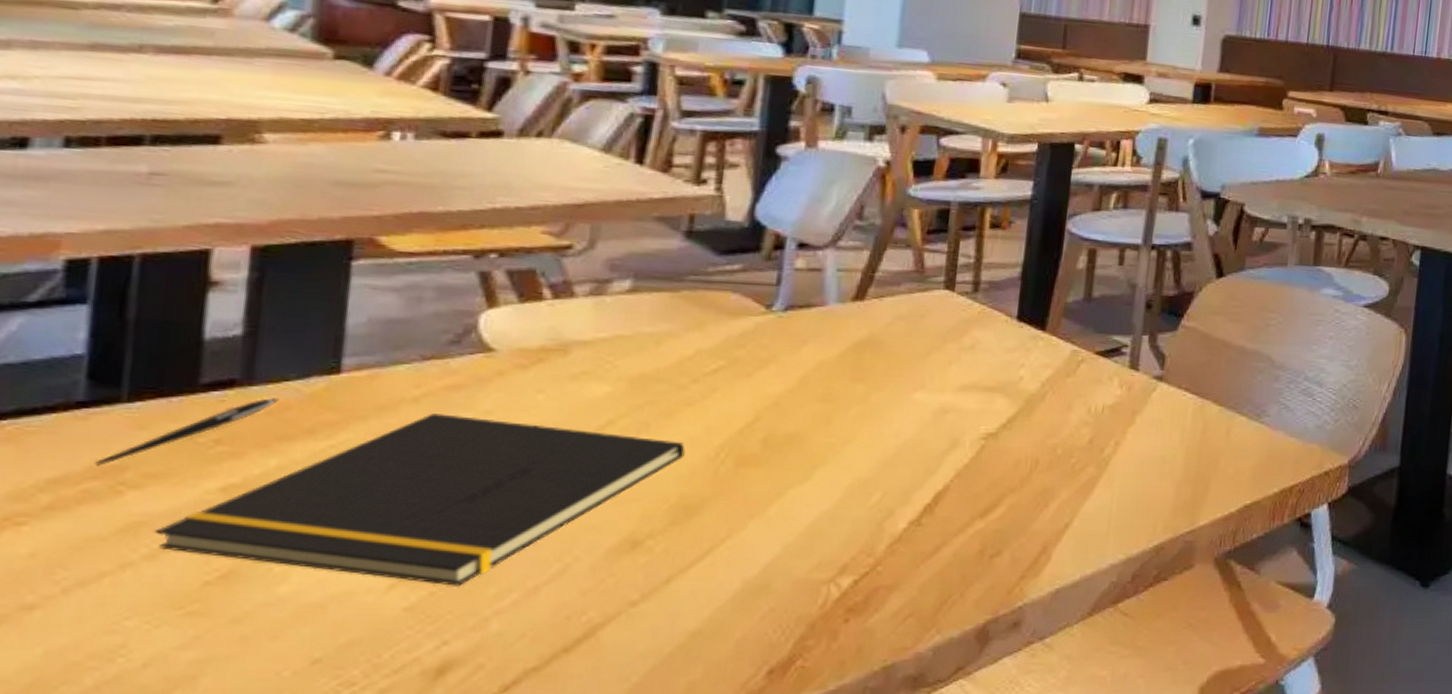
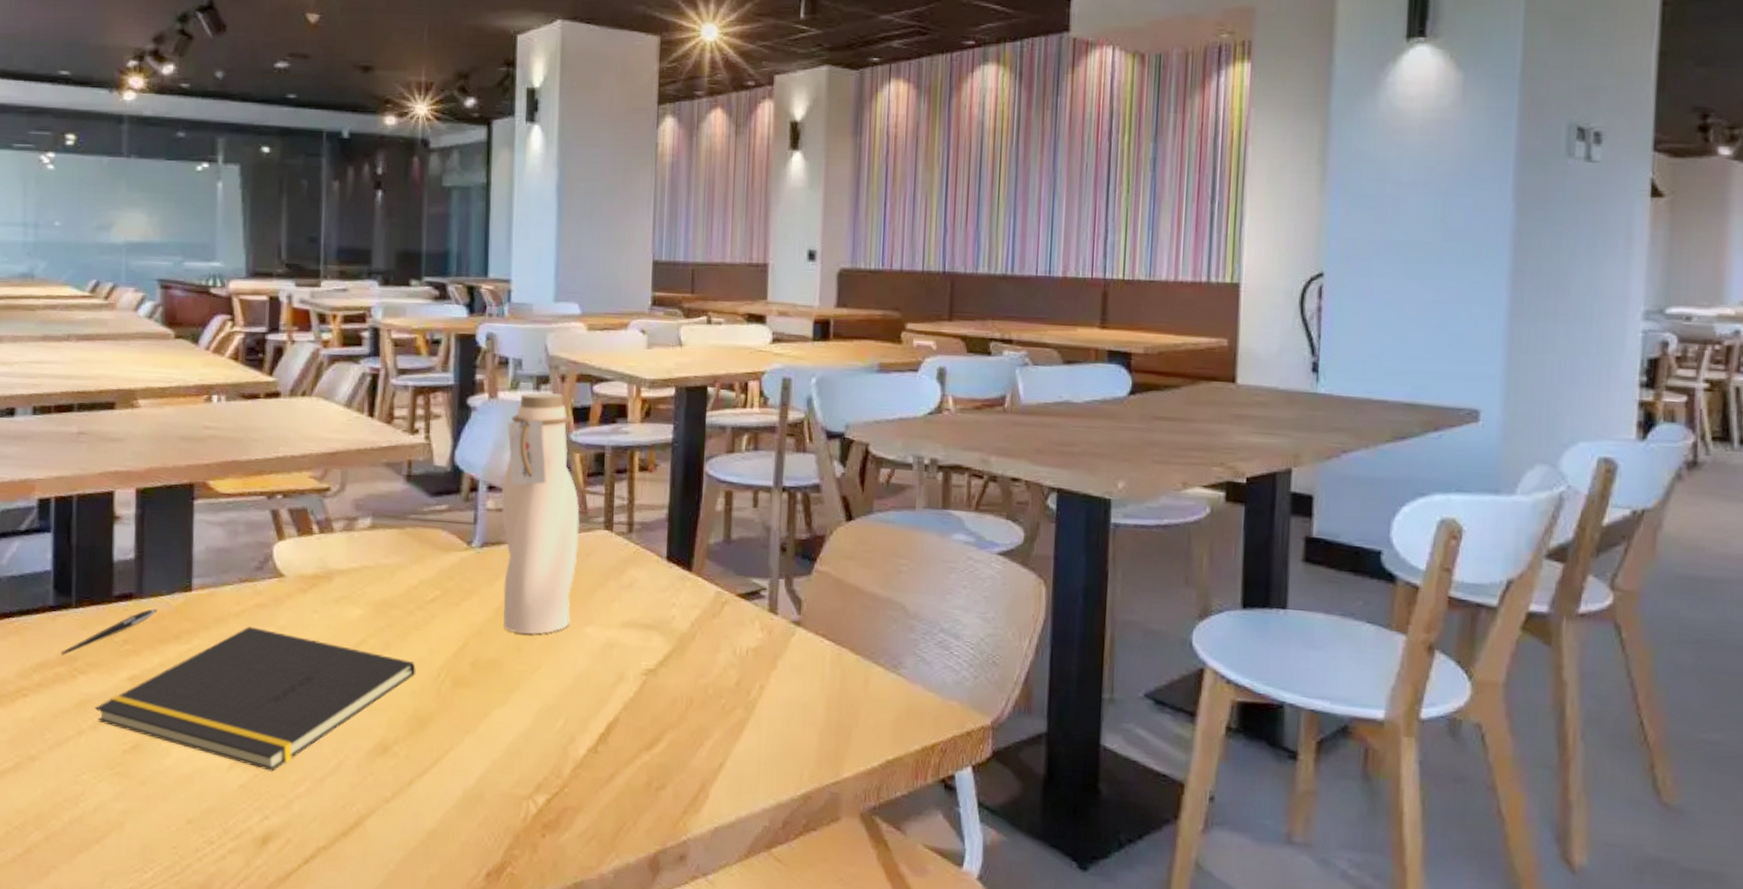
water bottle: none [809,142,915,403] -> present [501,392,580,634]

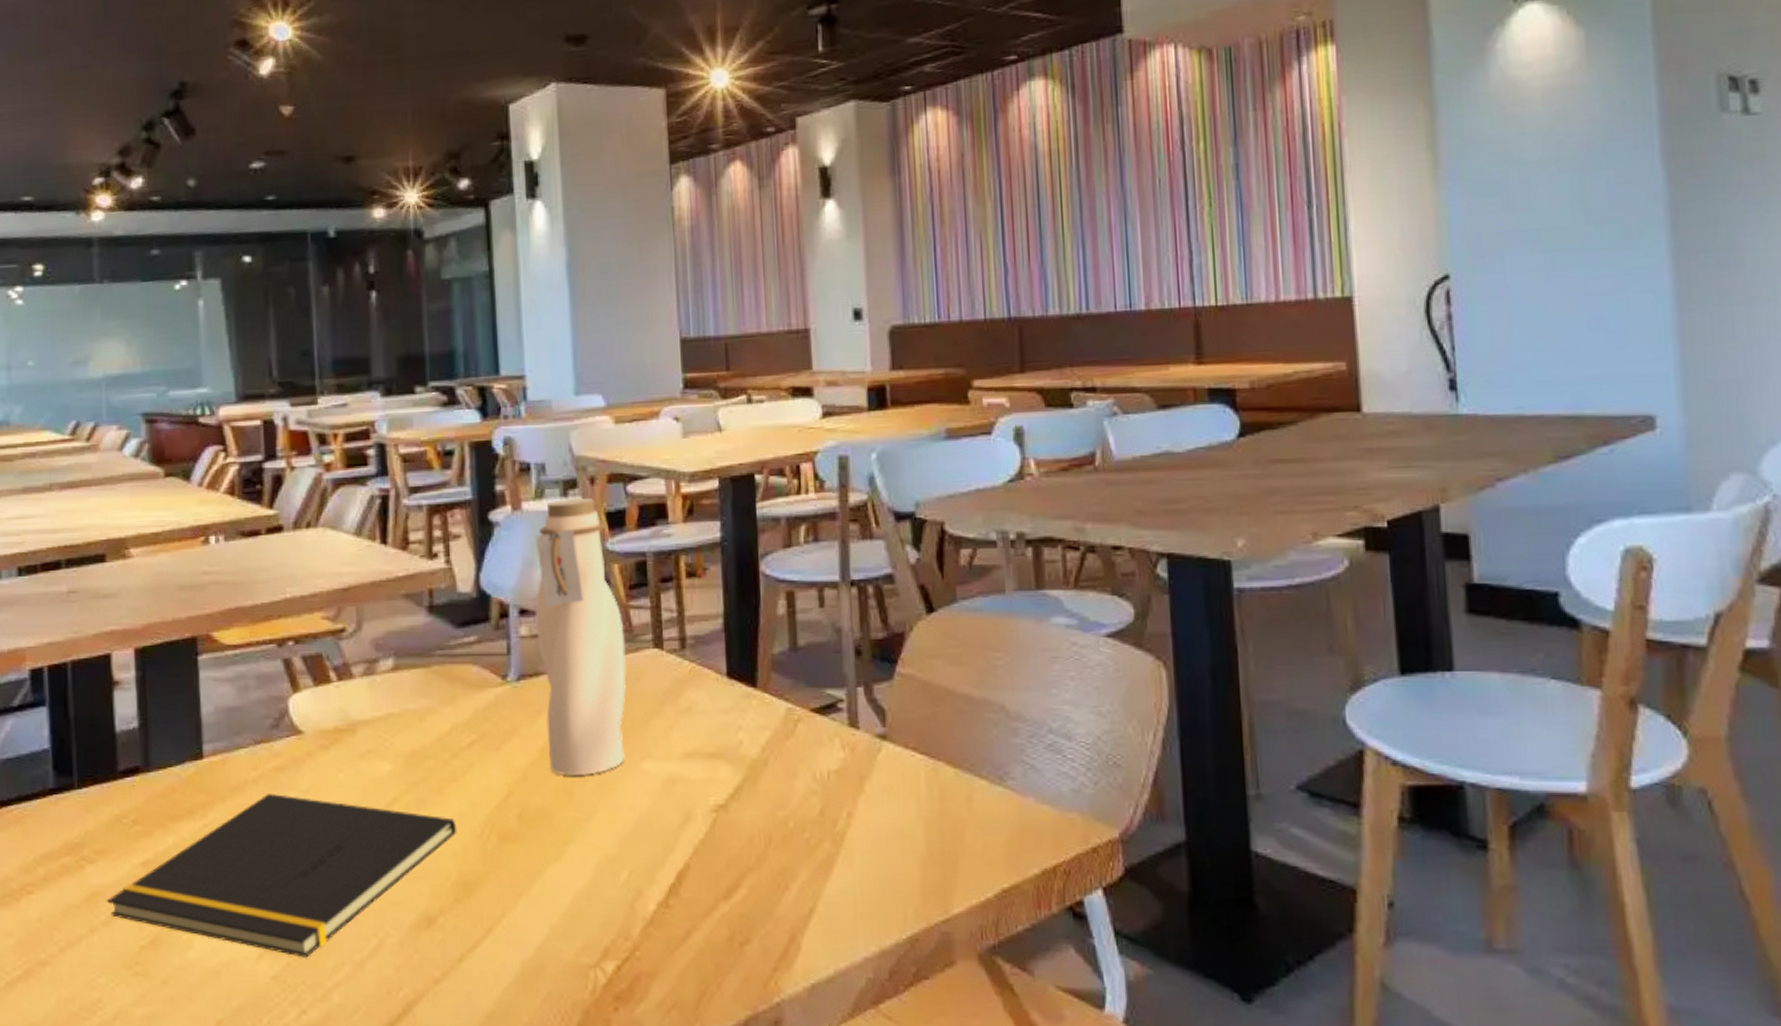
pen: present [61,609,158,656] -> none [66,782,167,844]

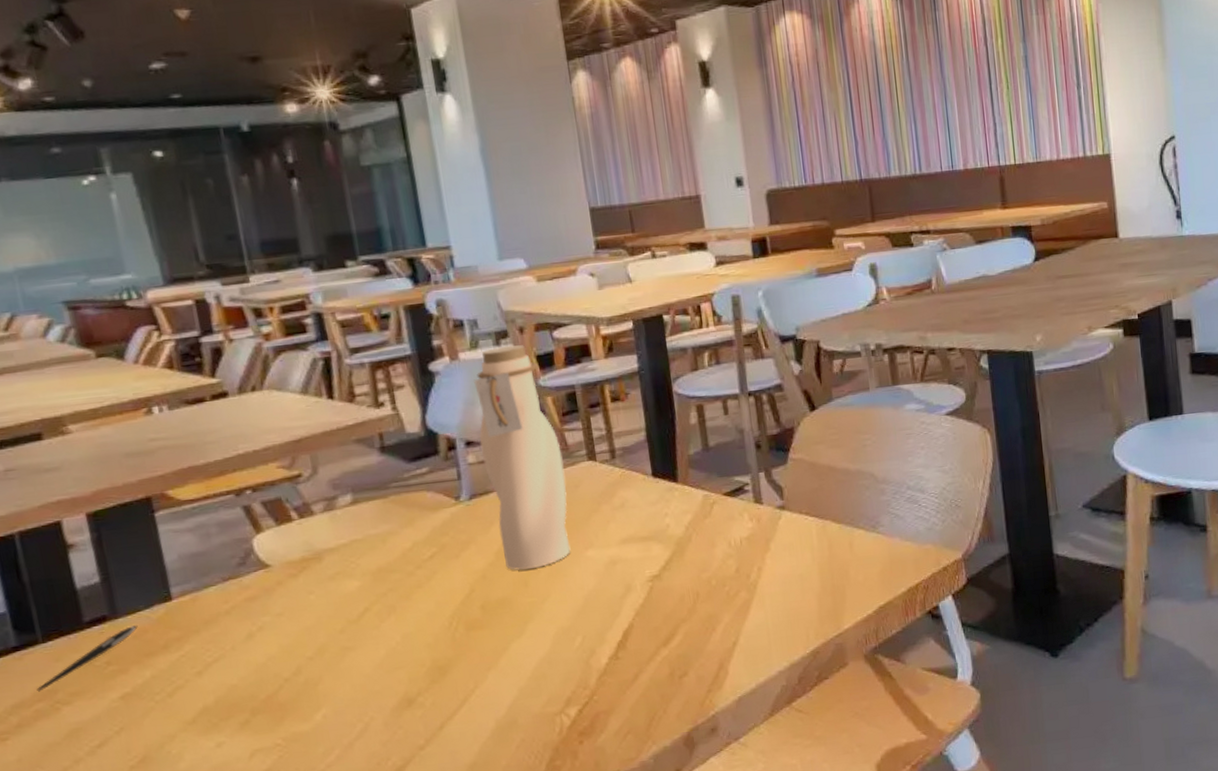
pen: none [66,782,167,844] -> present [36,625,138,692]
notepad: present [107,794,457,958] -> none [89,617,427,750]

